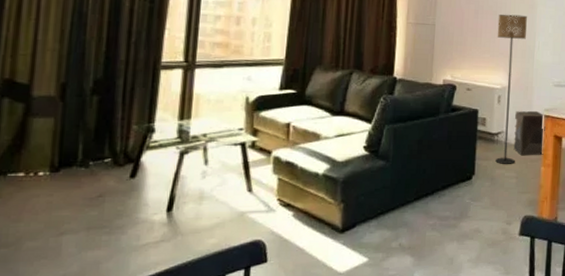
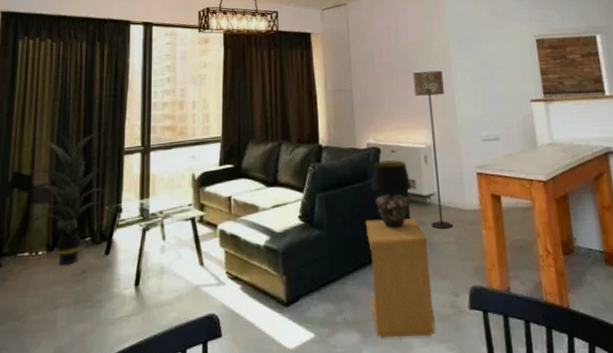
indoor plant: none [22,35,140,188] -> present [26,132,110,265]
side table: none [427,153,490,262] -> present [366,218,435,339]
table lamp: none [442,98,482,163] -> present [371,160,412,229]
storage bin: present [513,110,545,156] -> none [445,168,483,219]

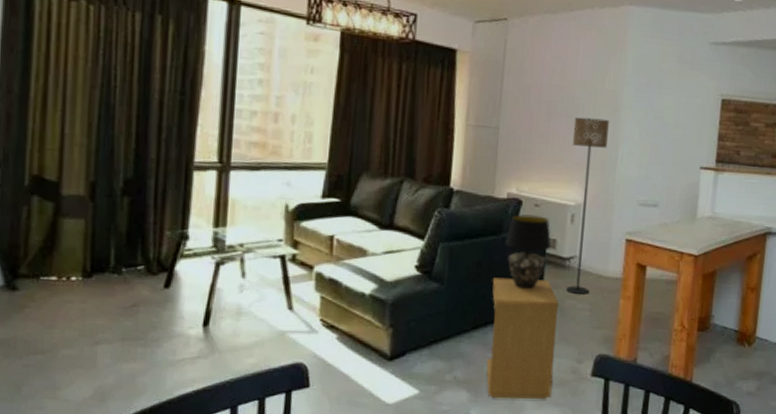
indoor plant: present [26,132,110,265] -> none [51,129,173,296]

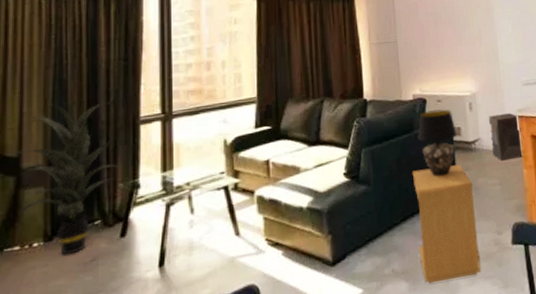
indoor plant: none [51,129,173,296] -> present [11,102,124,256]
floor lamp: present [566,117,609,294] -> none [457,19,496,173]
storage bin: none [587,233,627,286] -> present [489,112,524,161]

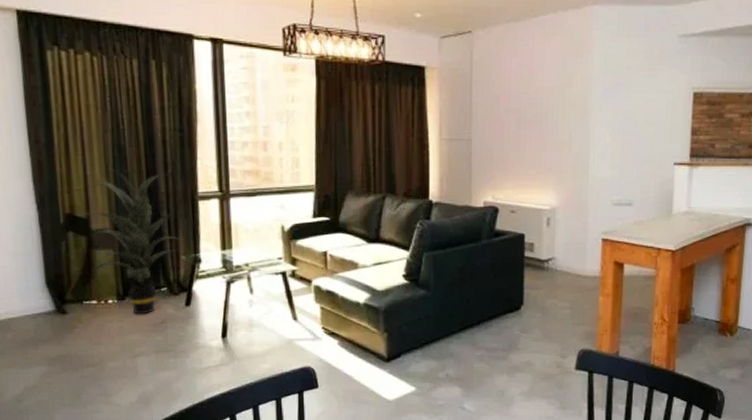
side table: present [413,164,481,284] -> none [475,282,541,393]
table lamp: present [417,109,457,177] -> none [485,221,530,292]
storage bin: present [489,112,524,161] -> none [566,233,604,285]

